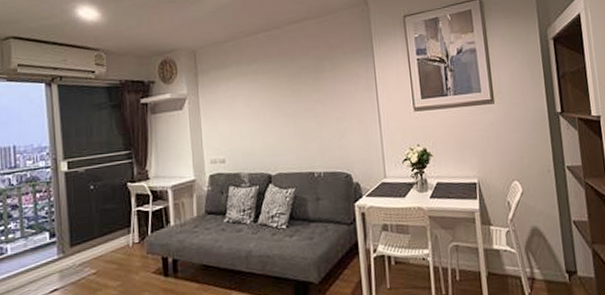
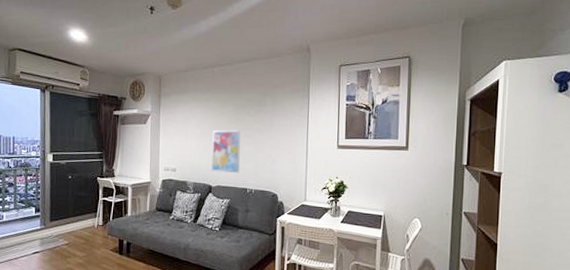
wall art: none [264,104,303,157] -> present [211,130,241,174]

